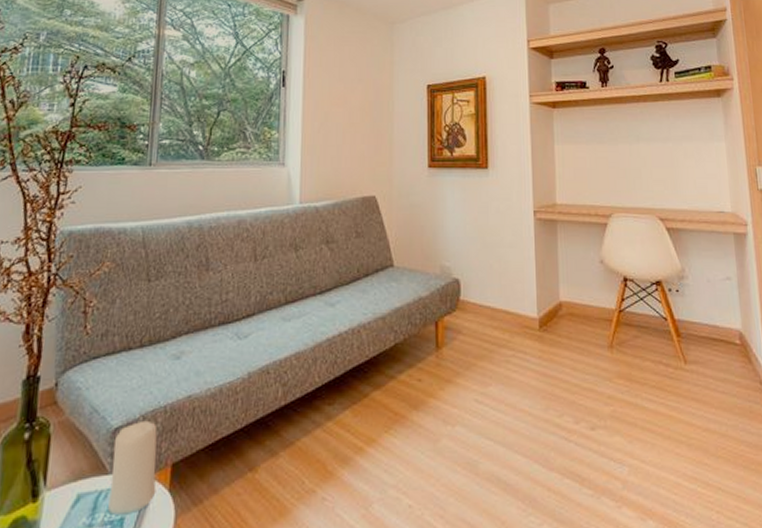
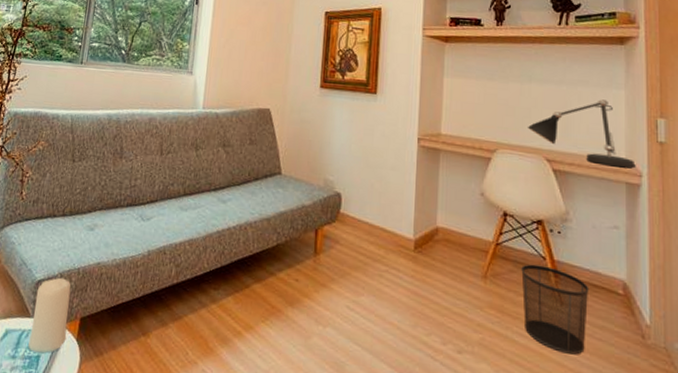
desk lamp: none [638,153,741,219] -> present [527,99,636,169]
waste bin: none [645,326,710,412] -> present [521,264,589,355]

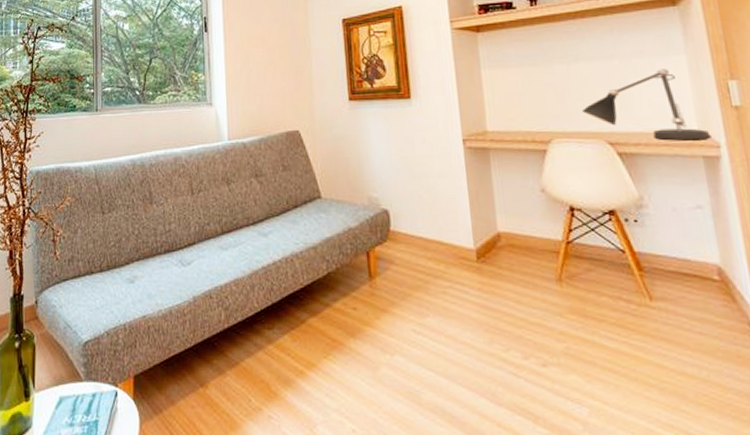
candle: present [27,277,72,355] -> none [83,336,123,419]
waste bin: present [521,264,589,355] -> none [599,259,685,353]

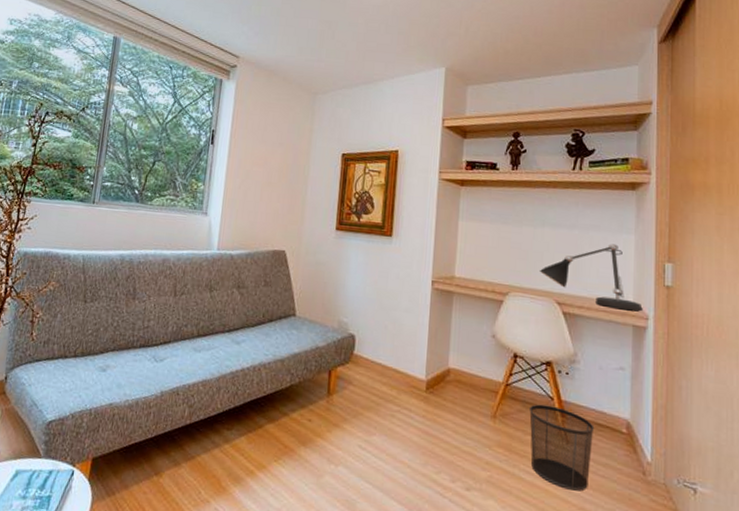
waste bin: none [599,259,685,353] -> present [529,404,595,491]

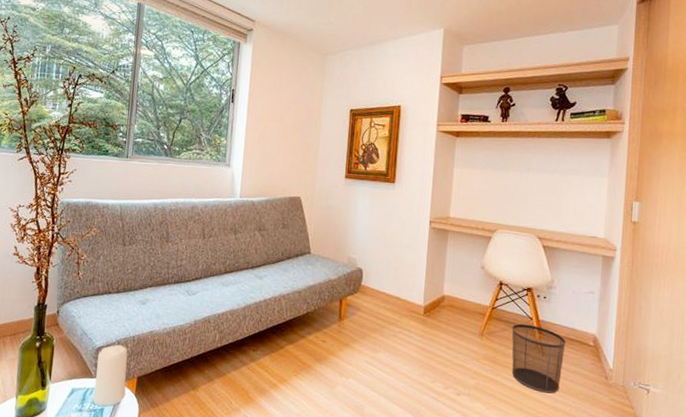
candle: none [38,418,83,495] -> present [92,344,128,408]
desk lamp: present [539,244,643,312] -> none [523,186,612,244]

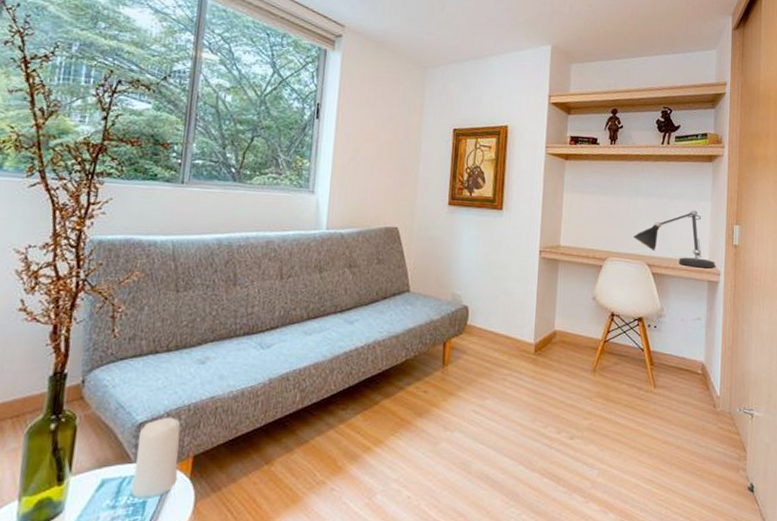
waste bin: present [512,323,567,394] -> none [624,356,677,428]
desk lamp: none [523,186,612,244] -> present [633,210,716,269]

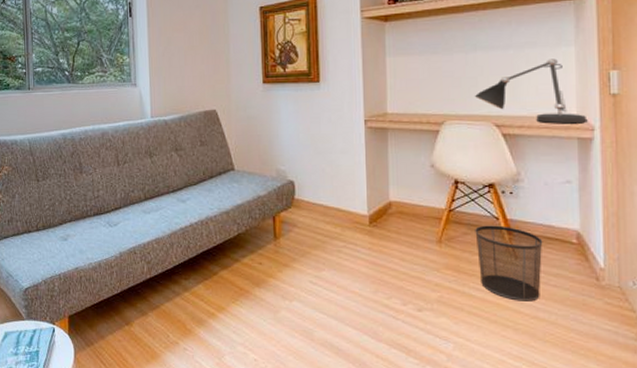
candle: present [130,417,181,500] -> none [26,284,59,350]
waste bin: none [624,356,677,428] -> present [475,225,543,302]

